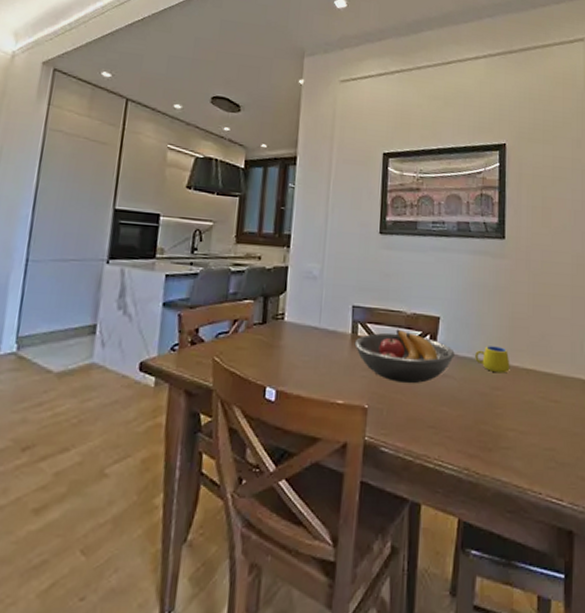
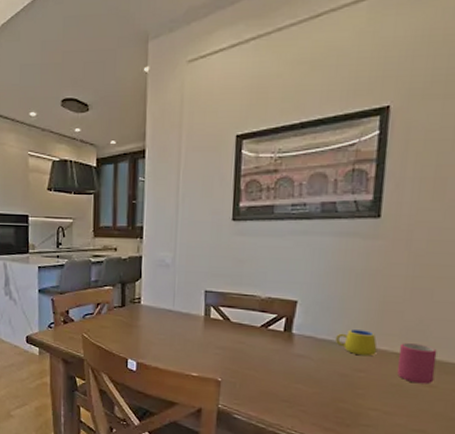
fruit bowl: present [354,328,455,384] -> none [207,312,313,363]
mug: none [528,358,558,400] -> present [397,342,438,384]

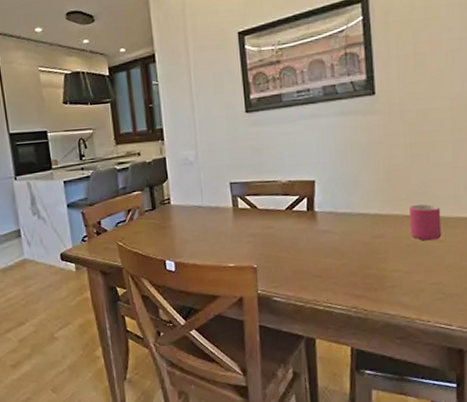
mug: present [336,329,378,356] -> none [354,199,390,223]

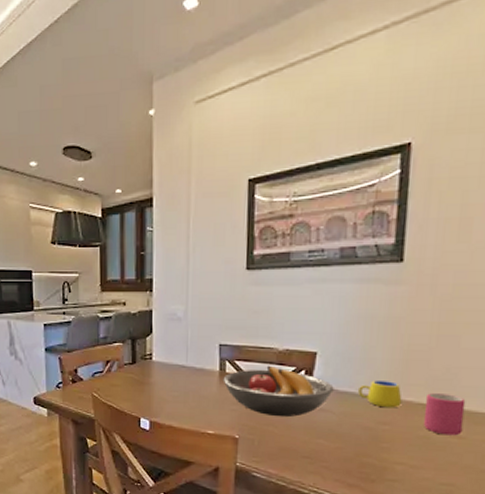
fruit bowl: none [236,196,333,243] -> present [223,365,334,418]
mug: none [354,199,390,223] -> present [358,380,402,408]

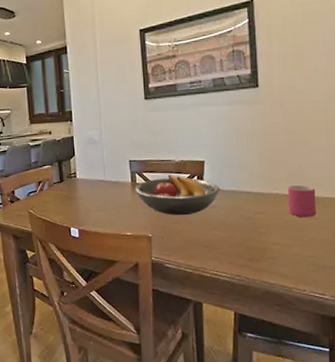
mug: present [358,380,402,408] -> none [238,179,271,201]

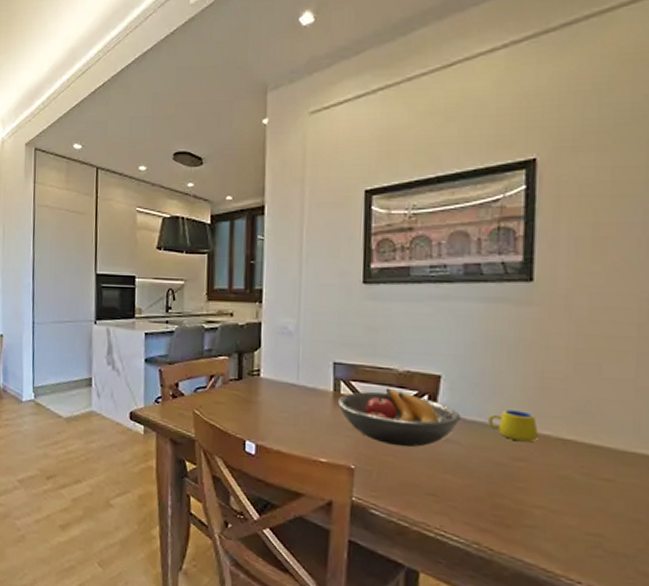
mug: none [238,179,271,201] -> present [489,410,539,442]
mug: present [288,185,316,218] -> none [565,426,611,478]

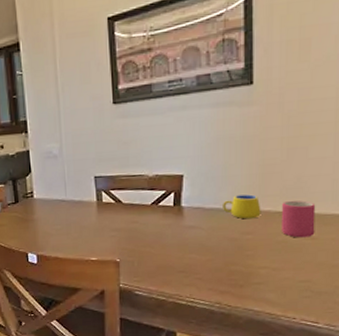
fruit bowl: present [337,387,461,448] -> none [100,191,201,238]
mug: none [565,426,611,478] -> present [282,200,316,238]

